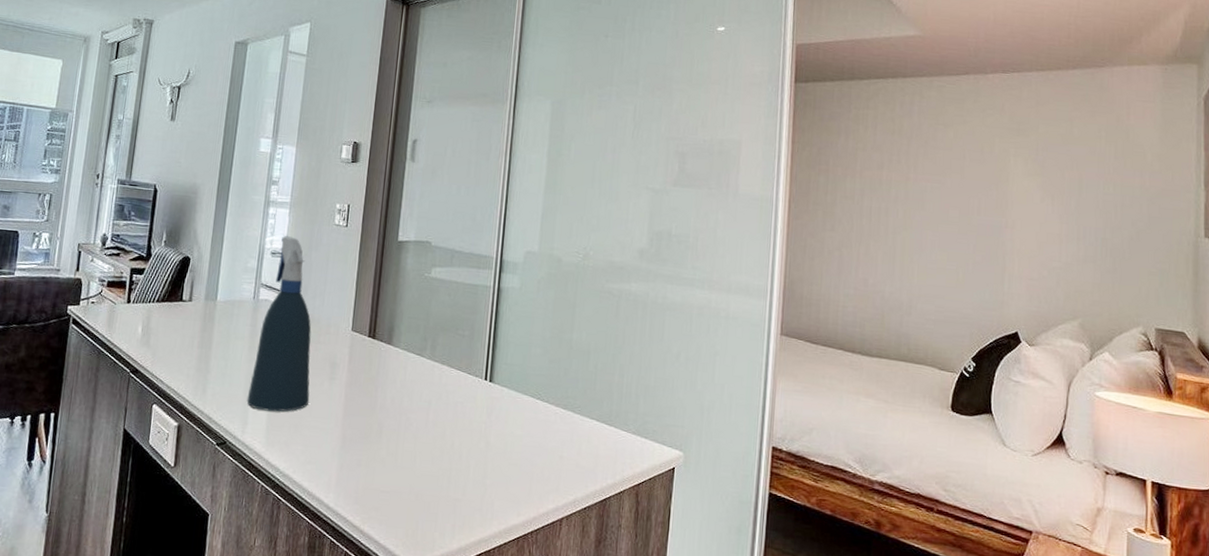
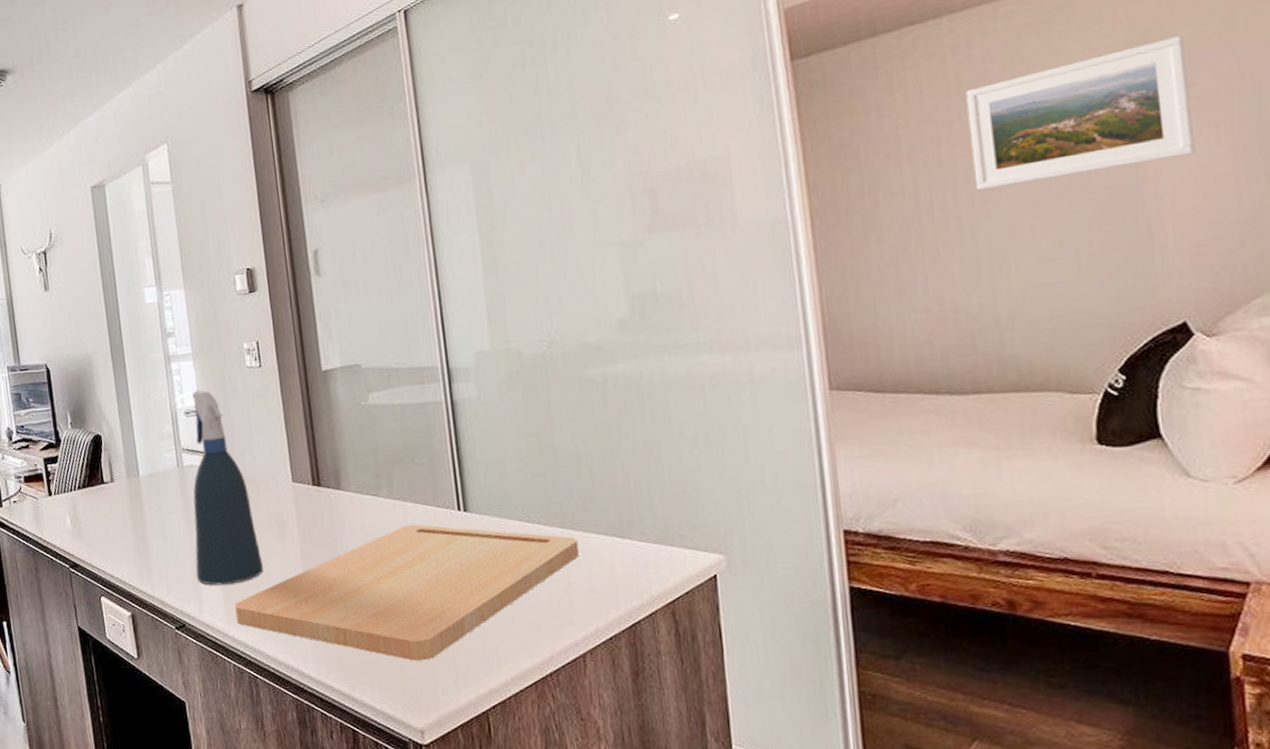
cutting board: none [273,385,575,506] -> present [234,524,579,661]
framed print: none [900,130,1041,215] -> present [965,36,1197,191]

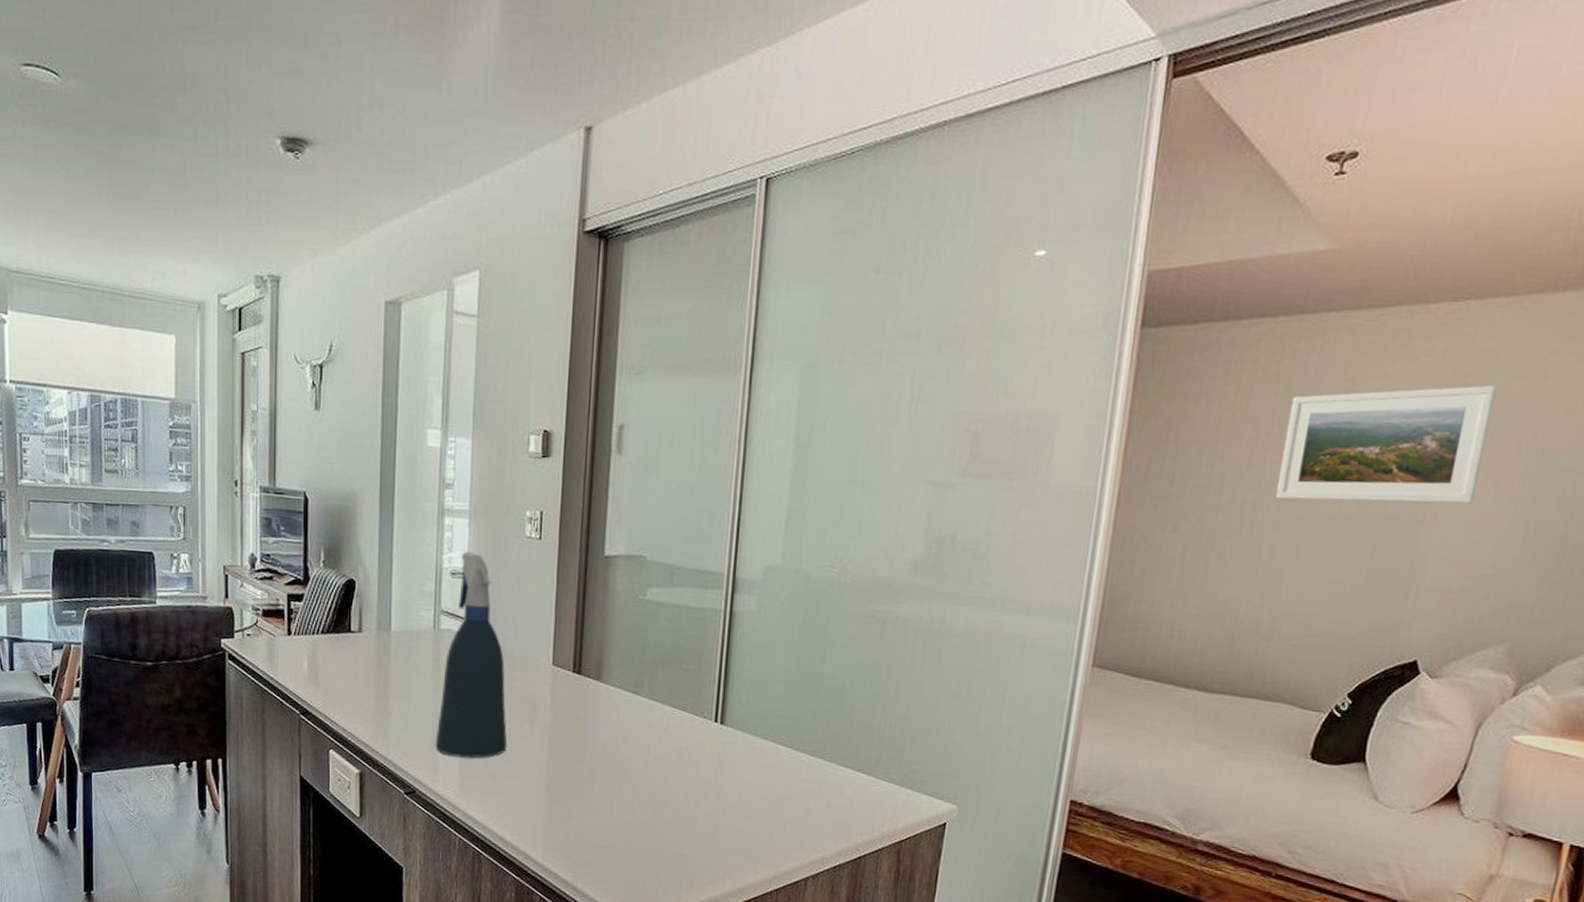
cutting board: present [234,524,579,661] -> none [469,728,824,862]

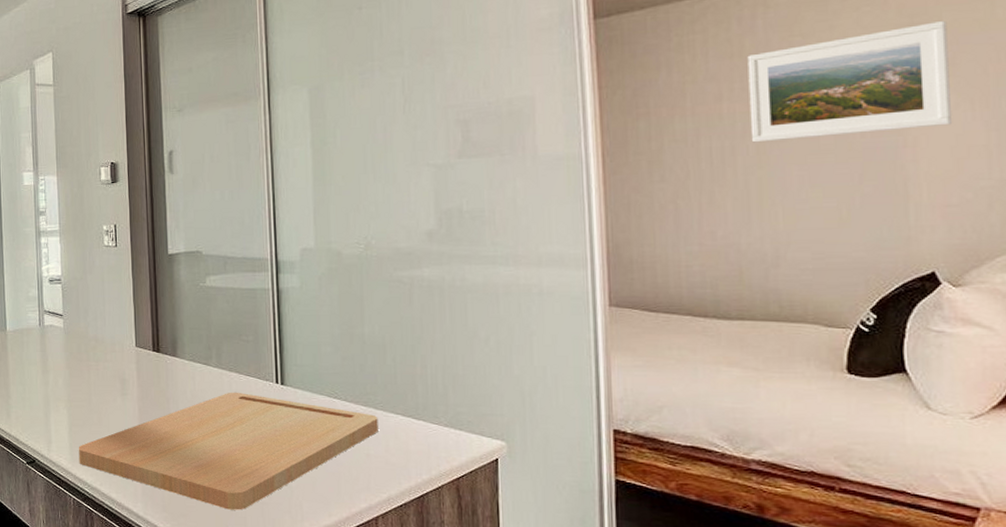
spray bottle: present [435,551,508,758] -> none [47,262,106,430]
cutting board: none [469,728,824,862] -> present [78,392,379,510]

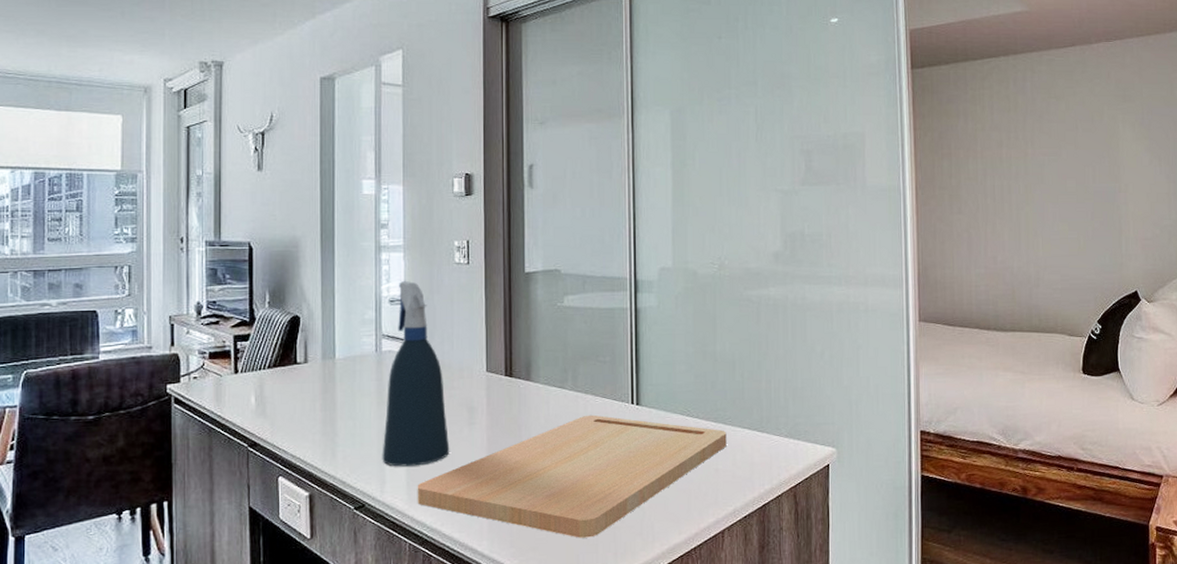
spray bottle: none [47,262,106,430] -> present [382,280,450,467]
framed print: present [747,21,953,143] -> none [1020,96,1148,183]

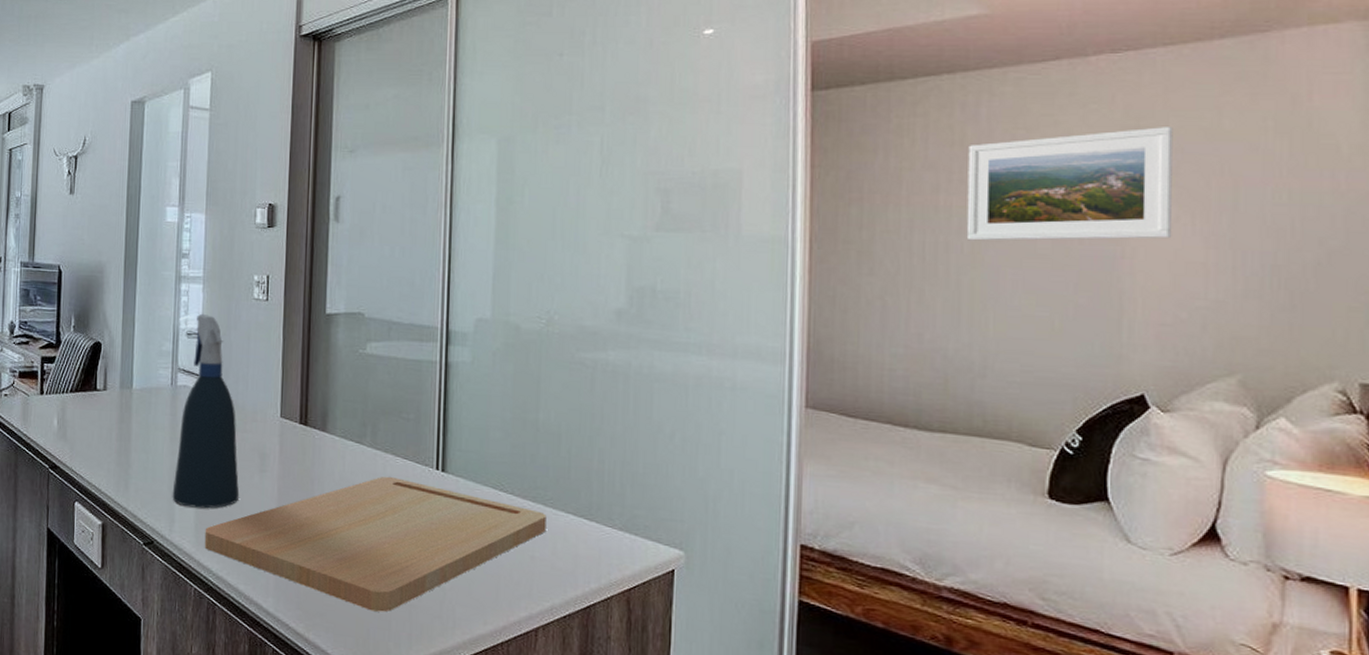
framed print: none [1020,96,1148,183] -> present [966,127,1173,241]

